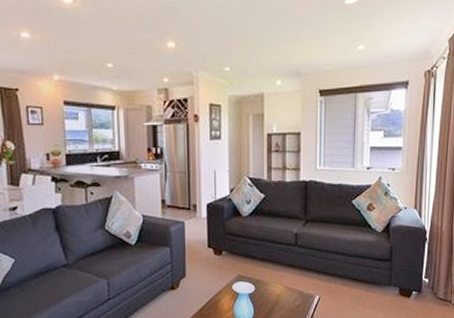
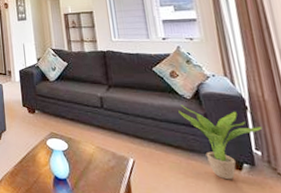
potted plant: none [368,238,434,307] -> present [178,105,262,180]

